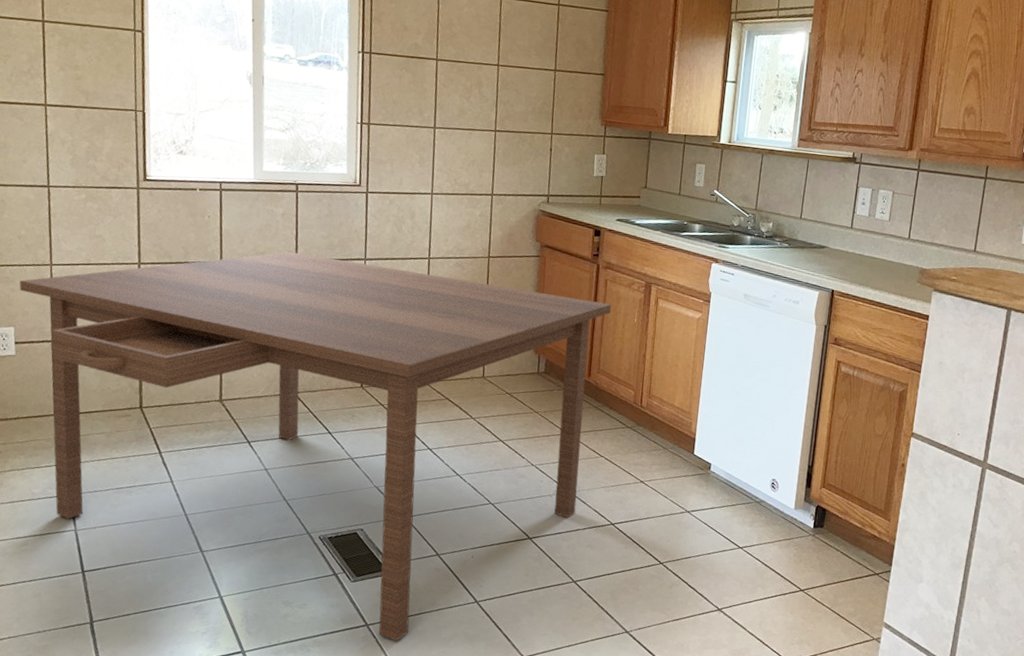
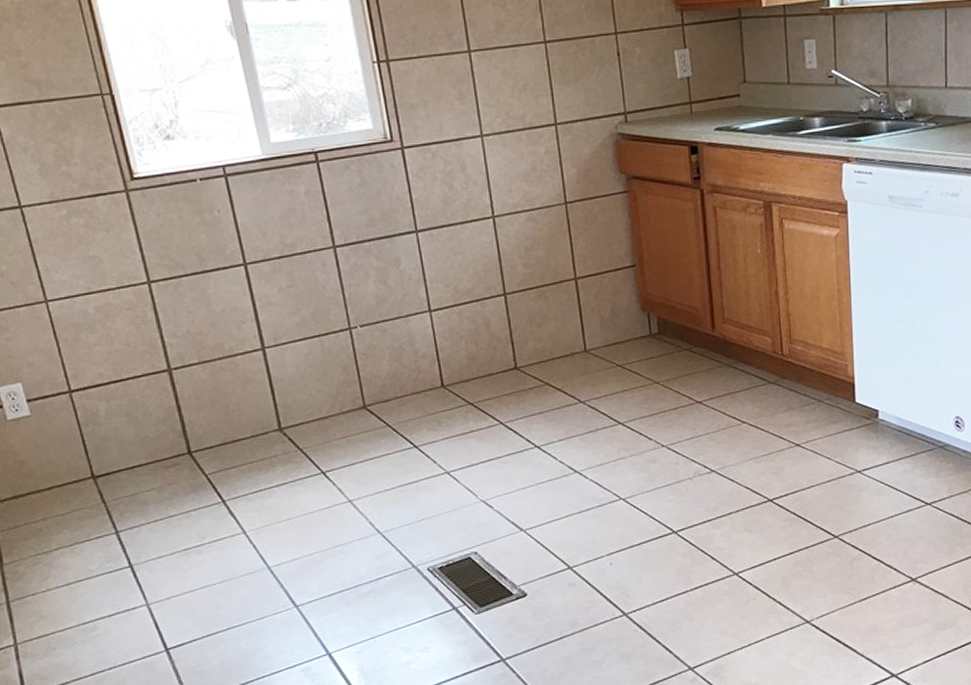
dining table: present [19,251,611,641] -> none [14,235,726,673]

